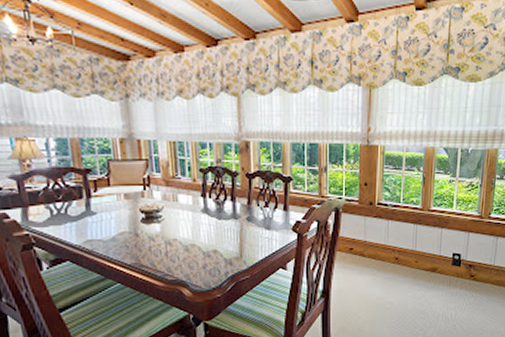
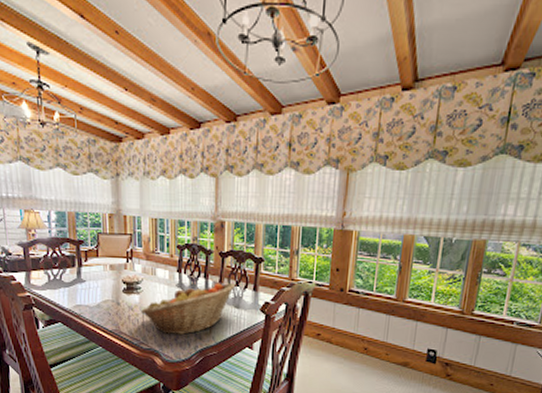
fruit basket: none [163,205,265,264] -> present [141,283,236,335]

